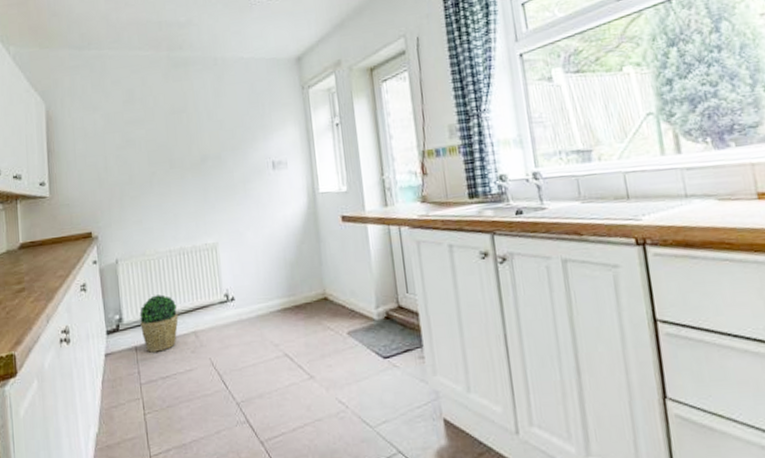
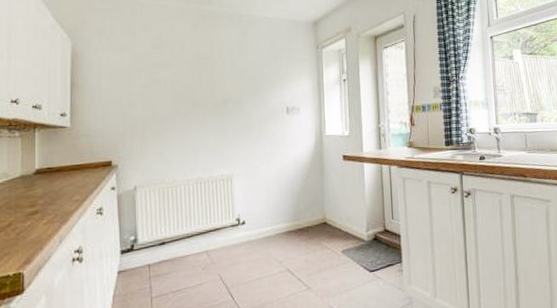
potted plant: present [139,294,179,354] -> none [155,218,192,271]

